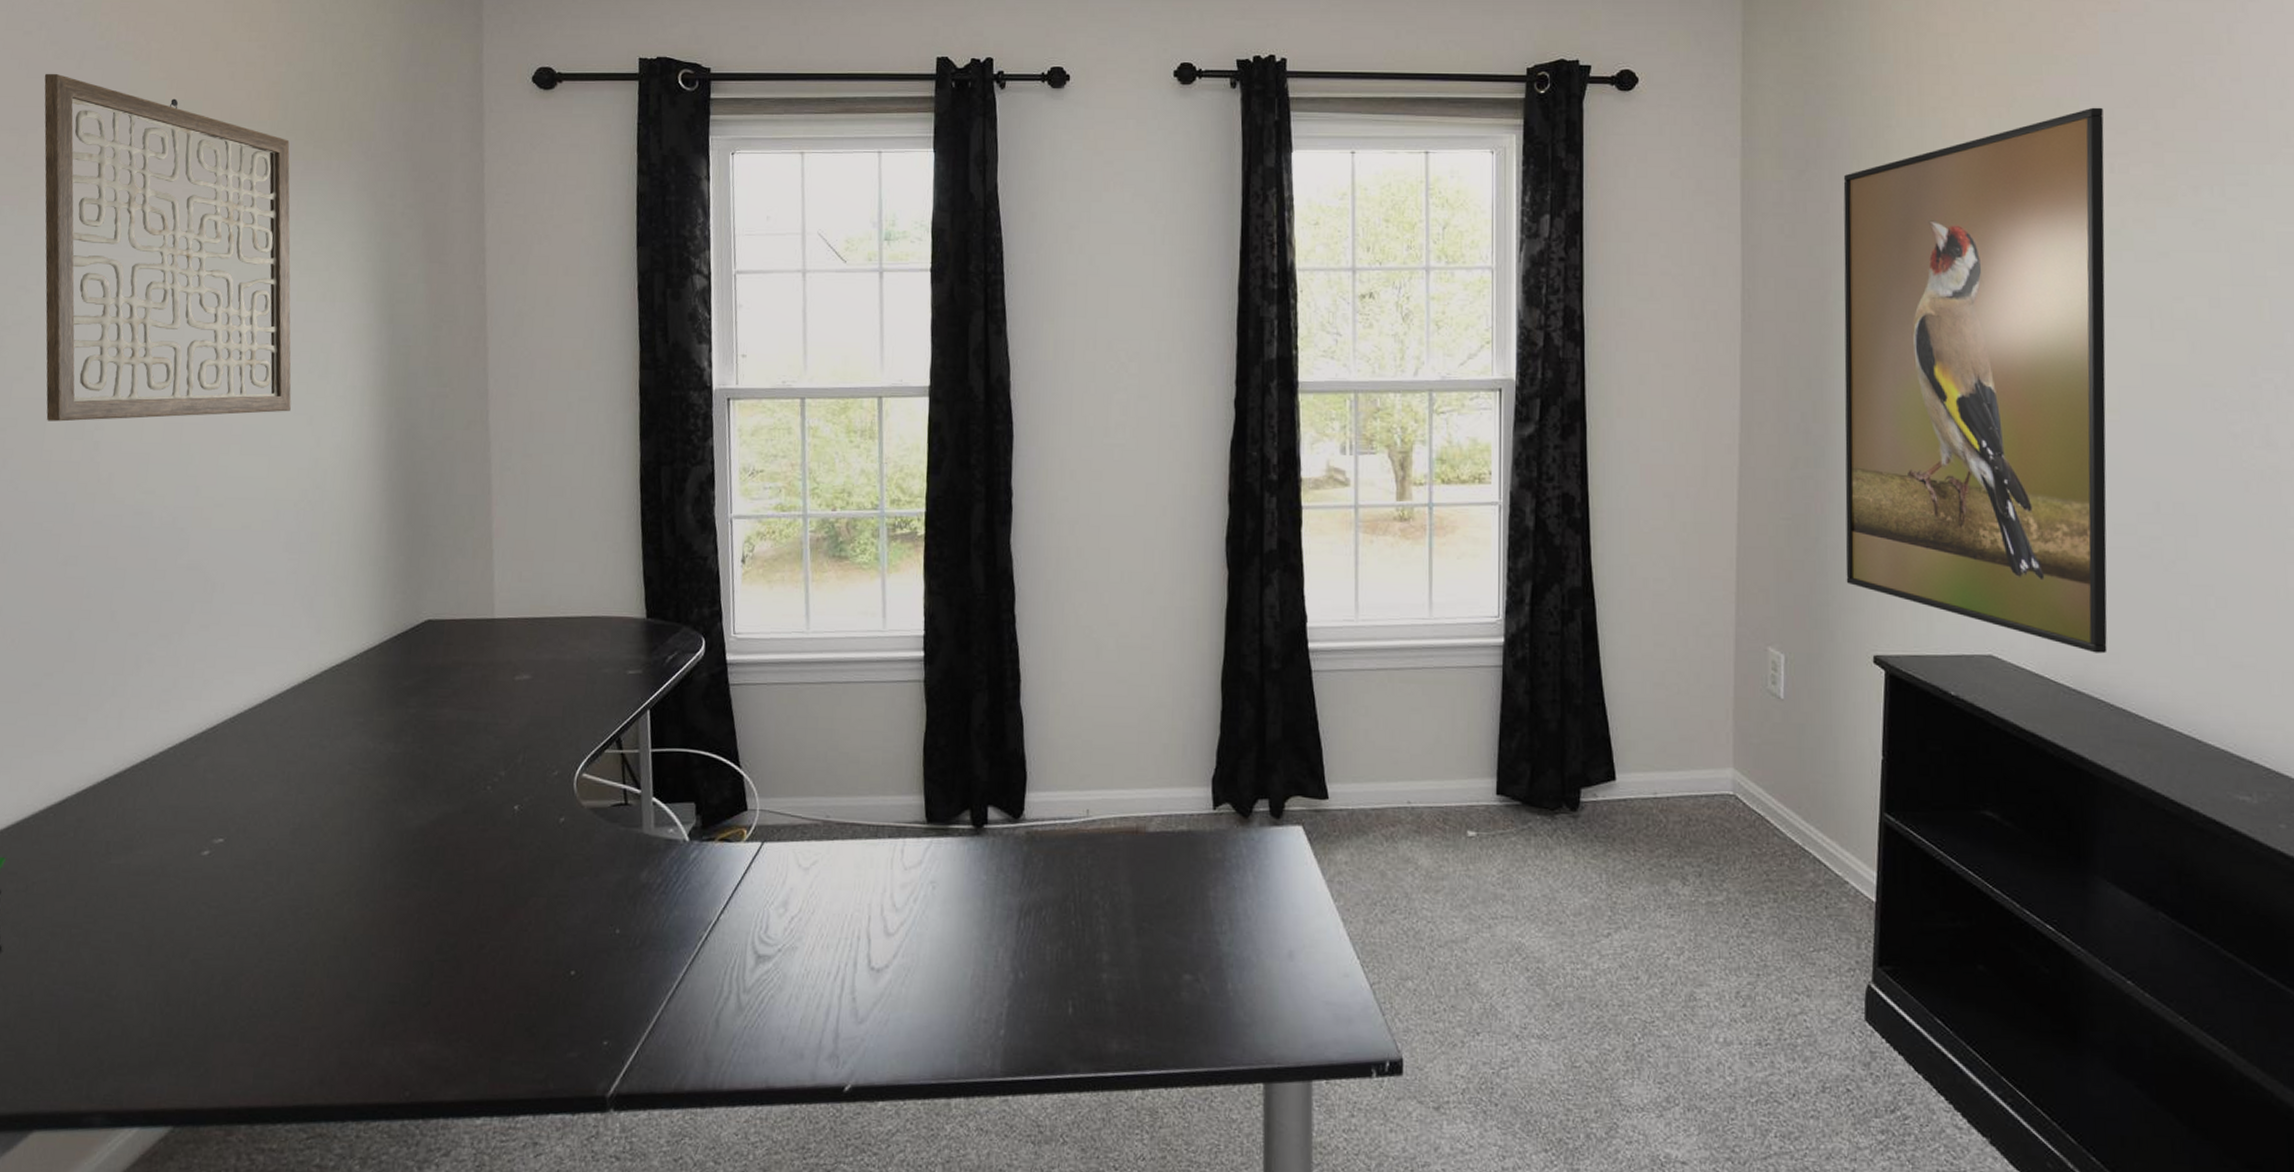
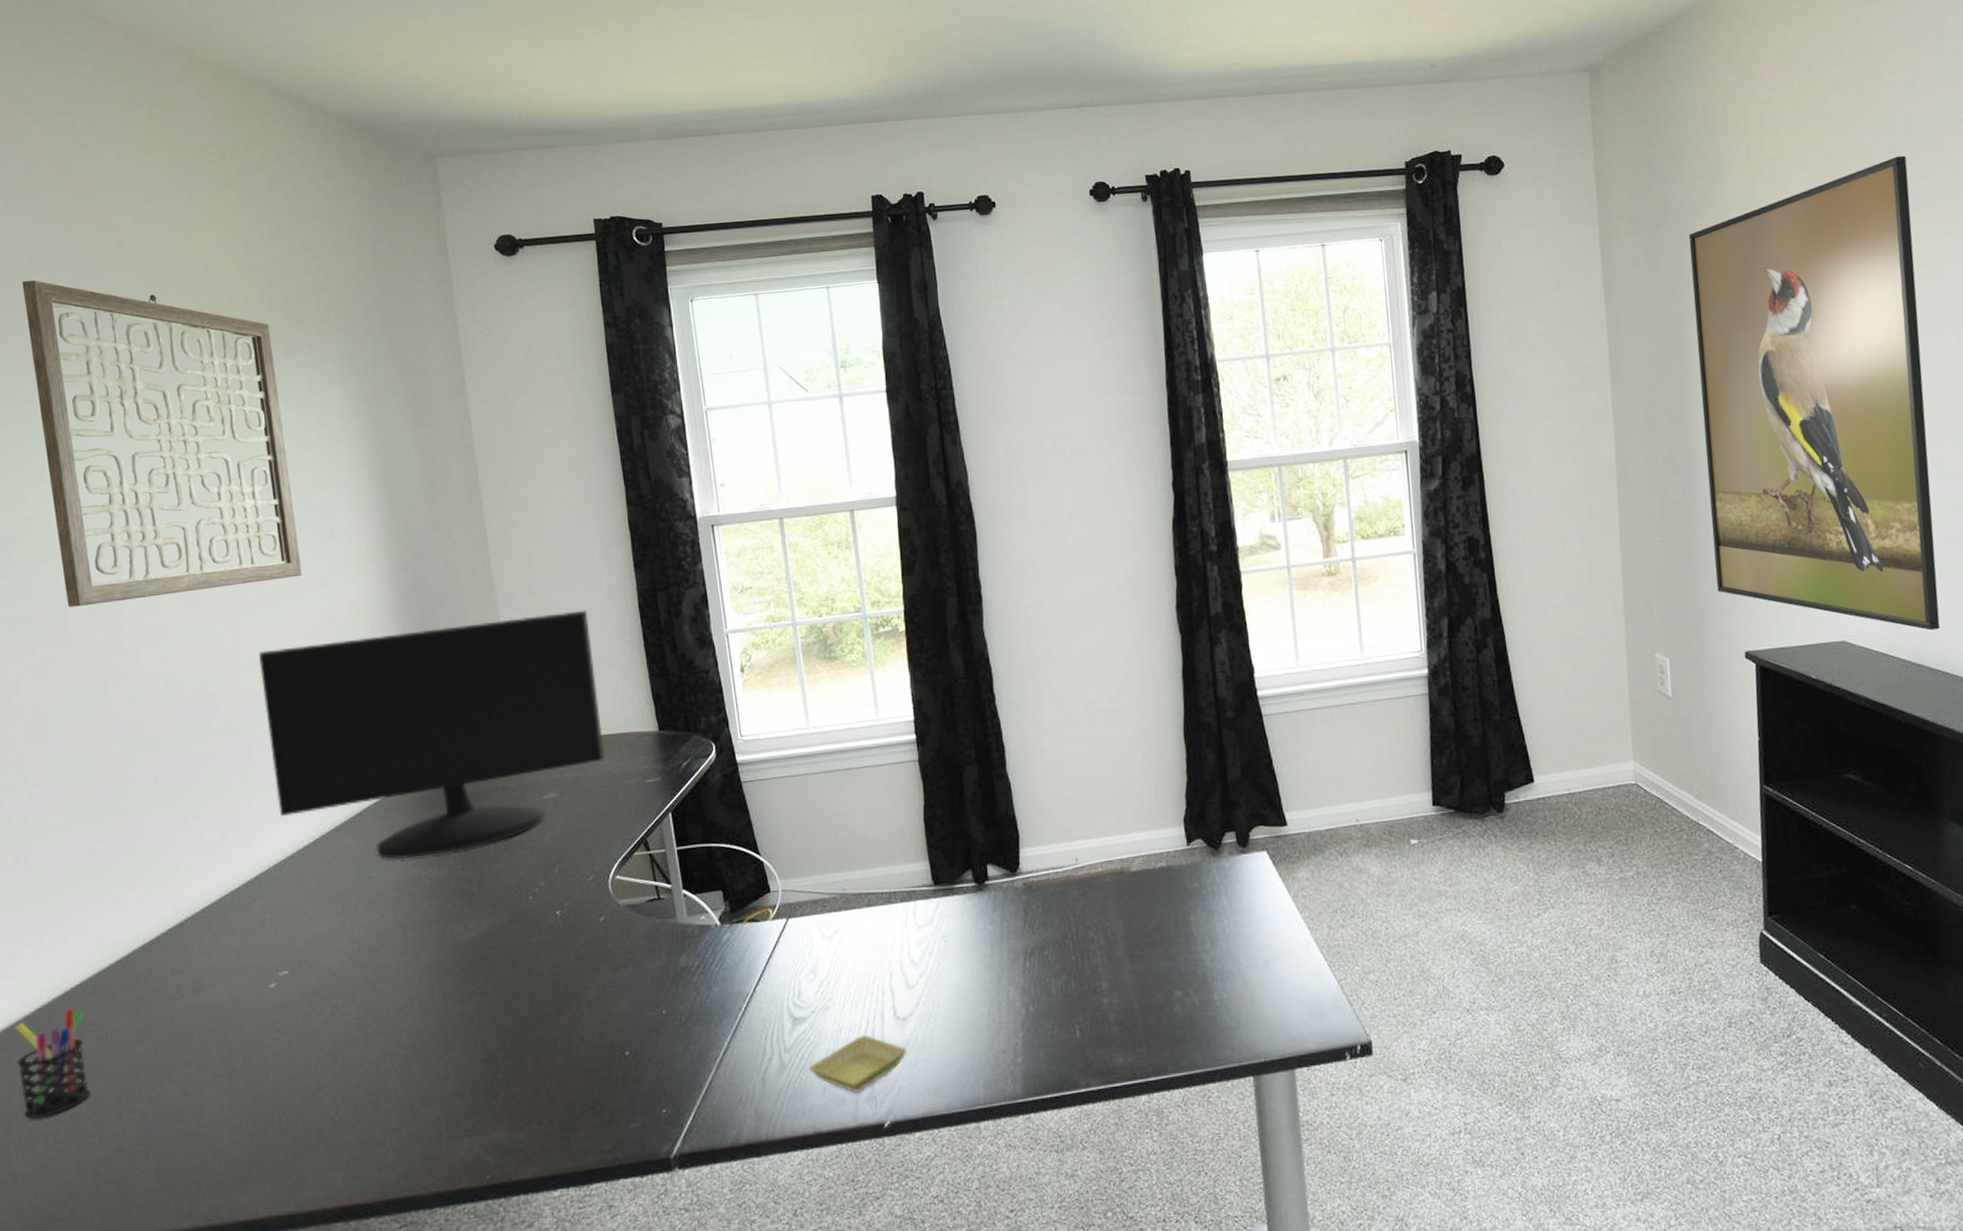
computer monitor: none [234,477,587,730] -> present [258,610,606,860]
saucer: none [769,983,879,1048] -> present [809,1034,908,1093]

